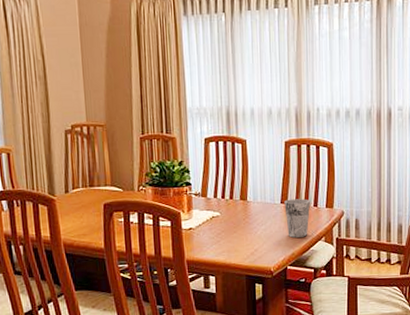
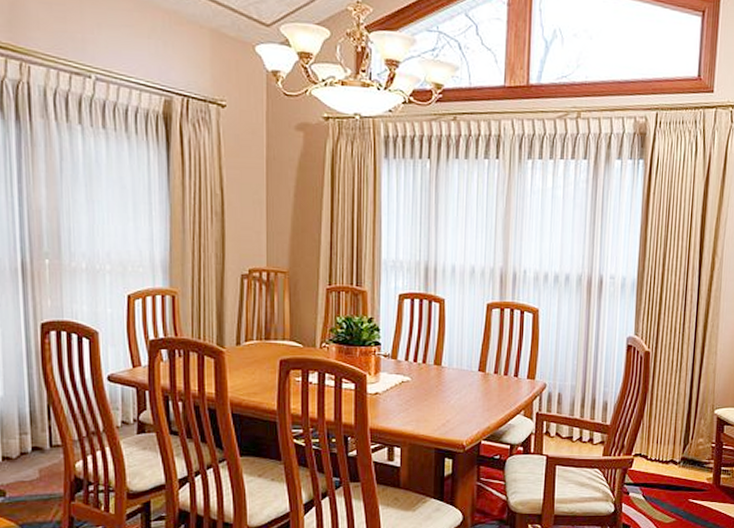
cup: present [284,199,311,238] -> none [482,367,511,409]

